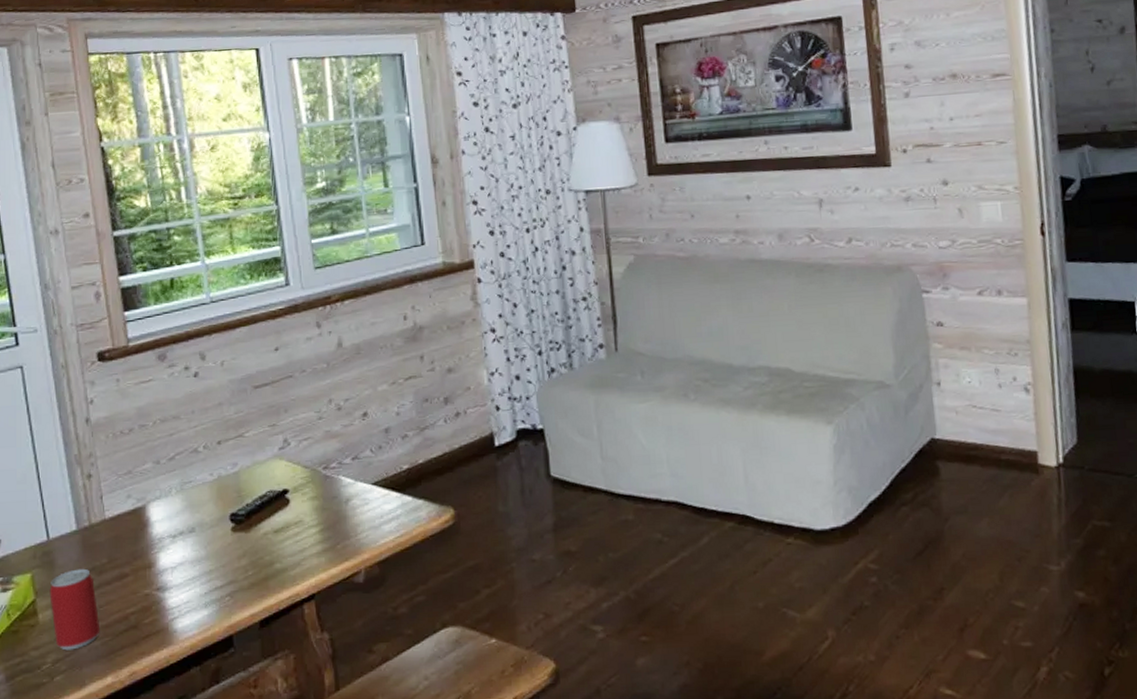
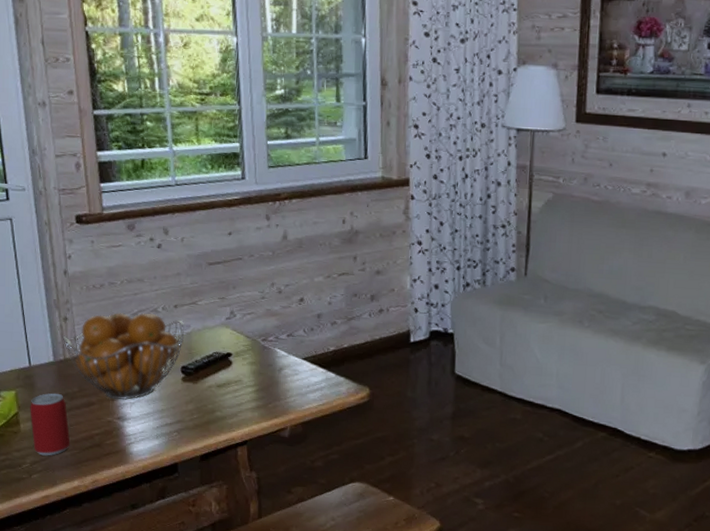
fruit basket: none [87,454,232,566] -> present [63,312,185,400]

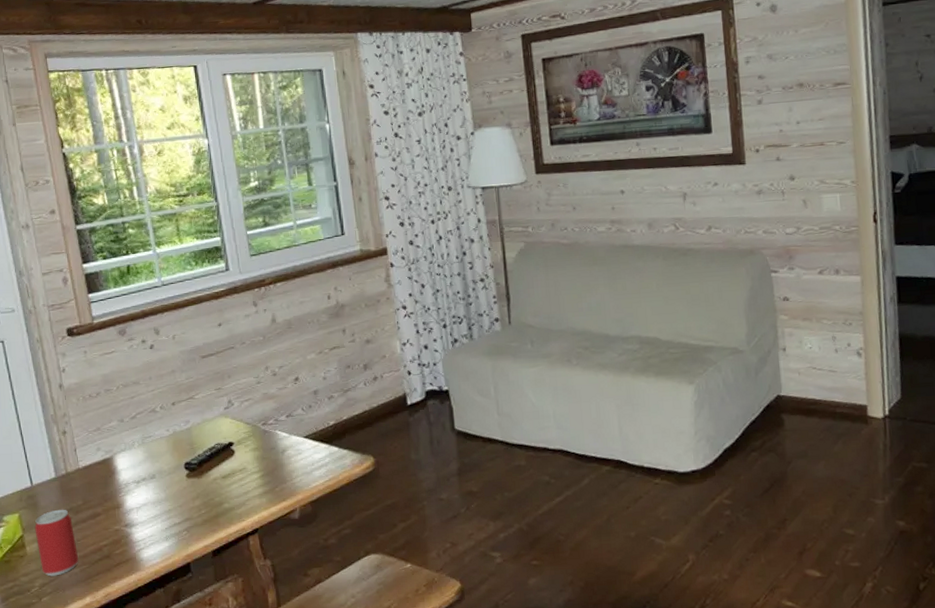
fruit basket: present [63,312,185,400] -> none [63,414,185,506]

